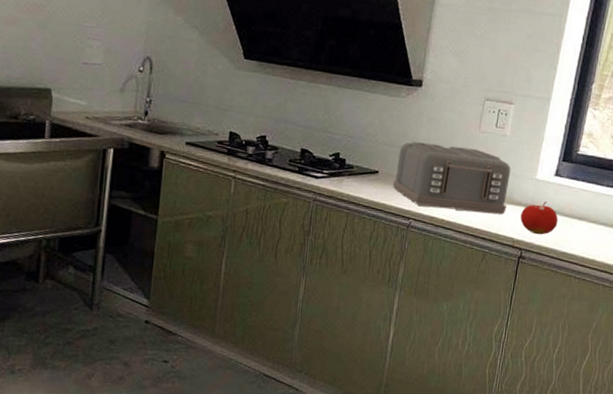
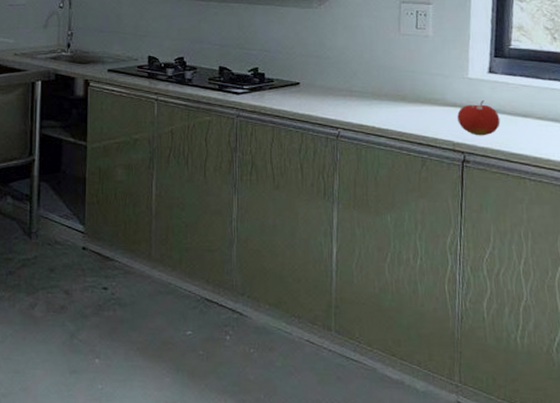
toaster: present [392,142,511,215] -> none [315,51,440,118]

